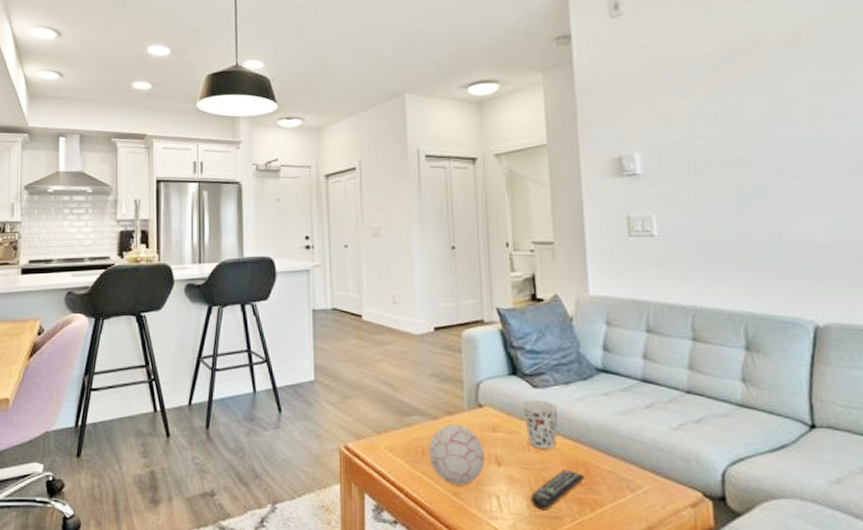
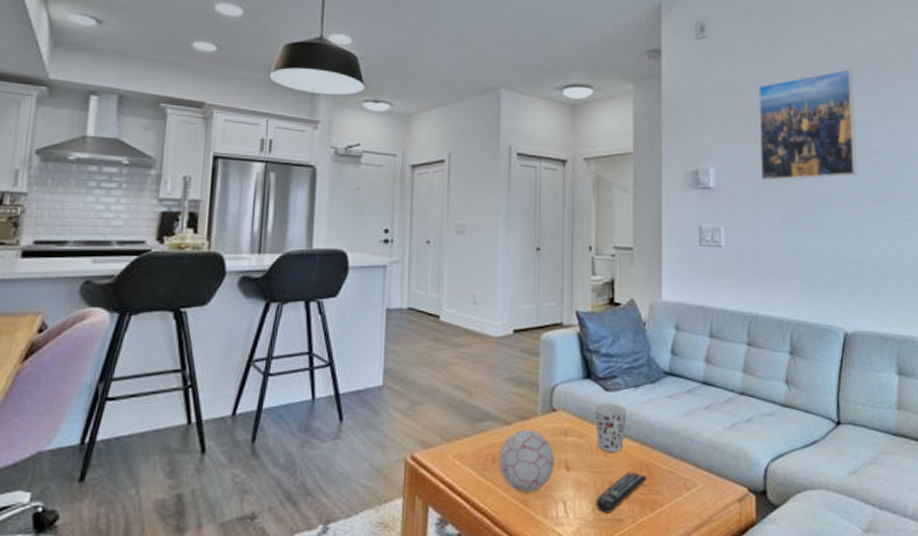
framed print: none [687,27,820,162] -> present [757,68,857,181]

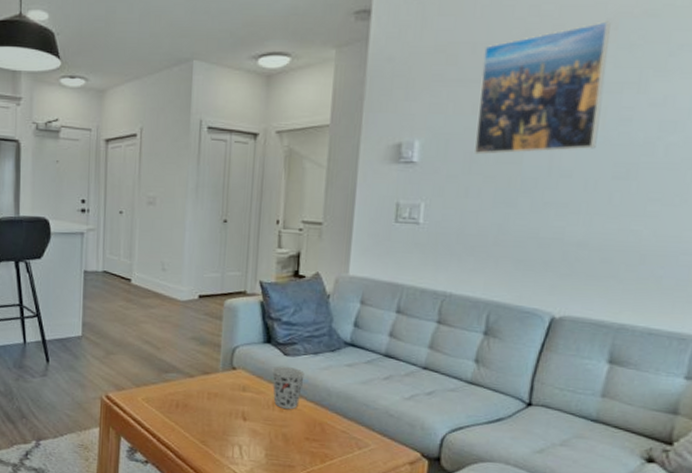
decorative ball: present [499,429,554,492] -> none [182,382,233,435]
remote control: present [596,471,648,513] -> none [269,427,321,460]

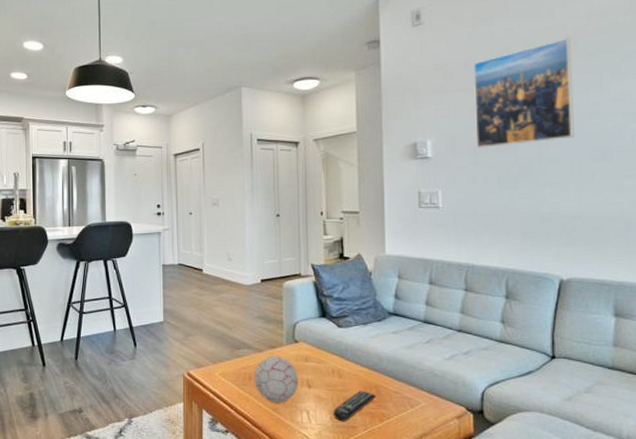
decorative ball: none [182,382,233,435] -> present [254,356,298,403]
remote control: none [269,427,321,460] -> present [333,390,377,422]
cup: present [272,366,305,409] -> none [329,337,357,375]

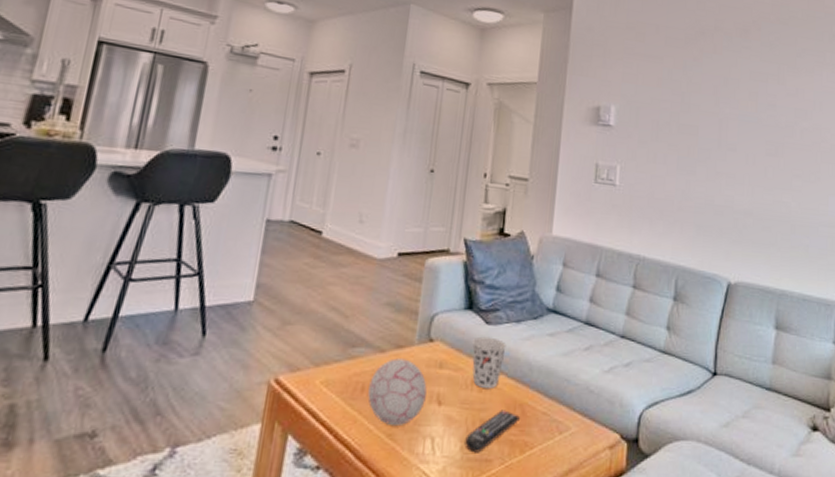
cup: none [329,337,357,375] -> present [472,336,506,388]
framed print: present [473,38,574,148] -> none [659,22,755,128]

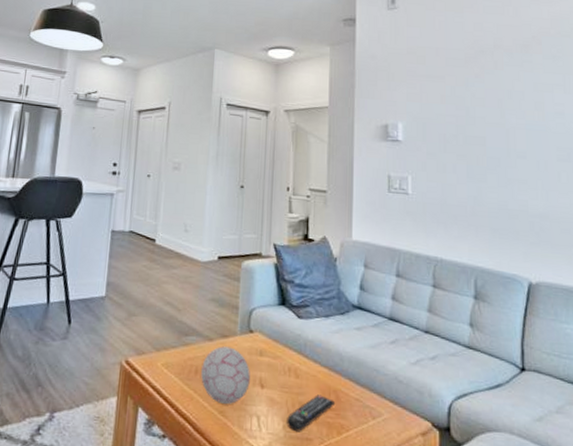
cup: present [472,336,506,388] -> none [287,329,318,375]

